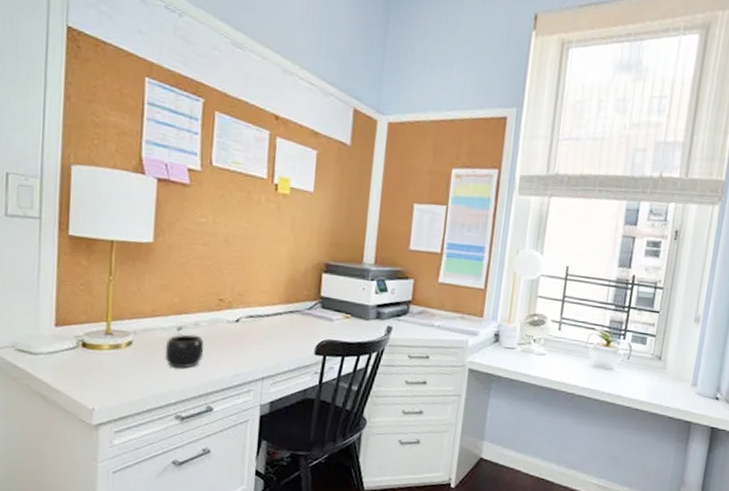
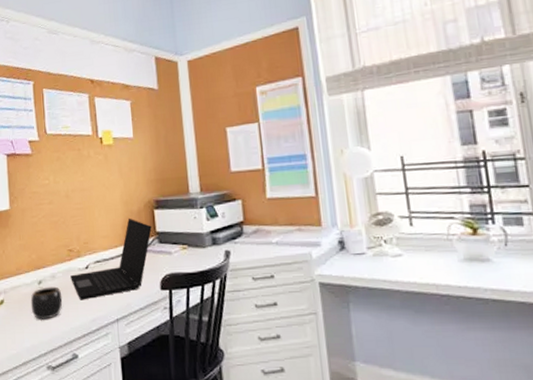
laptop: none [216,277,317,354] -> present [70,218,152,300]

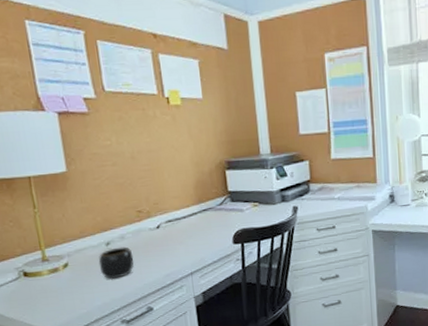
laptop: present [70,218,152,300] -> none [141,178,224,258]

